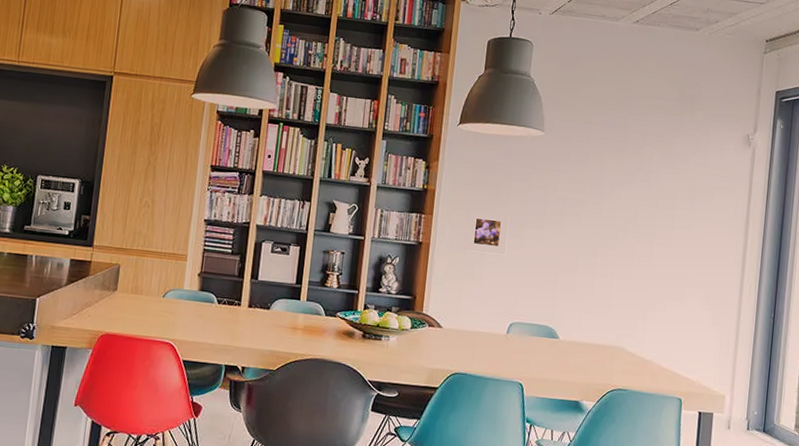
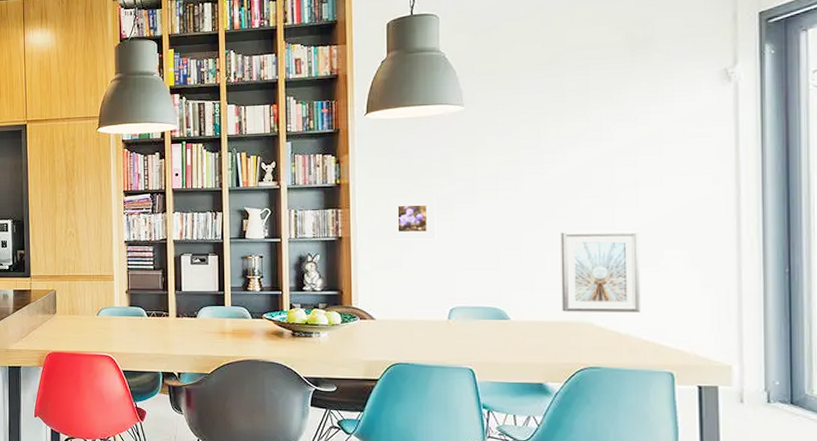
picture frame: none [602,261,670,342] -> present [561,231,642,313]

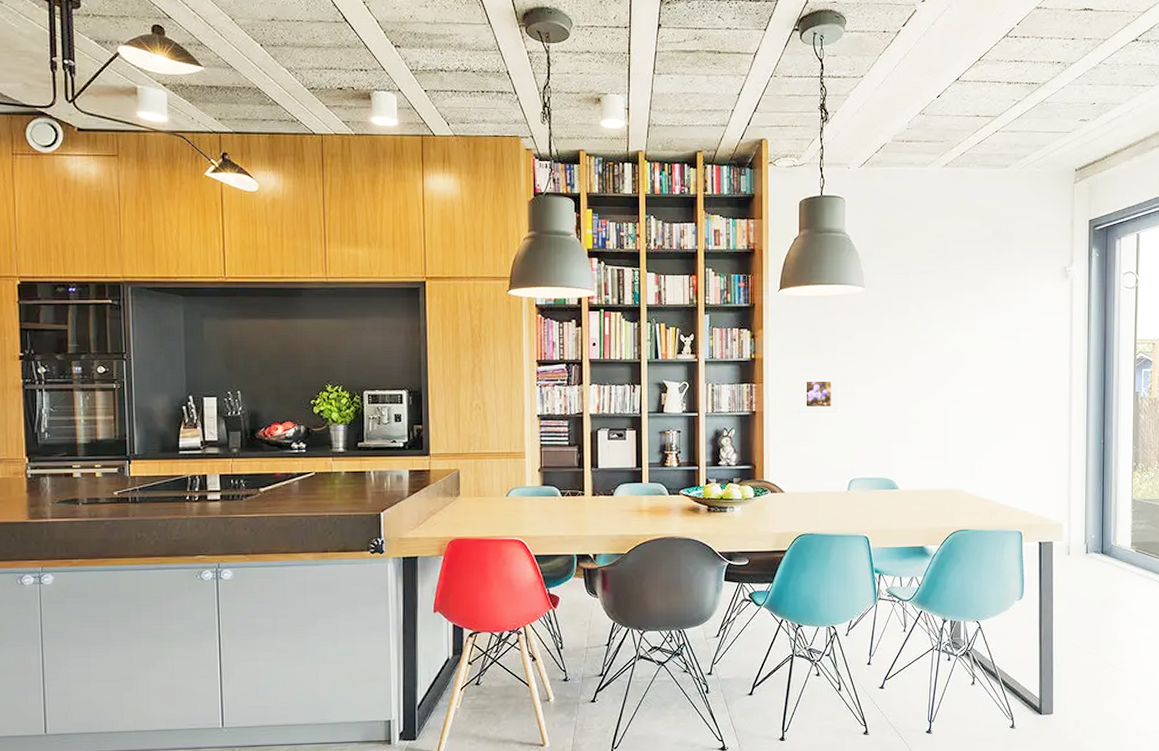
picture frame: present [561,231,642,313] -> none [940,407,1000,481]

